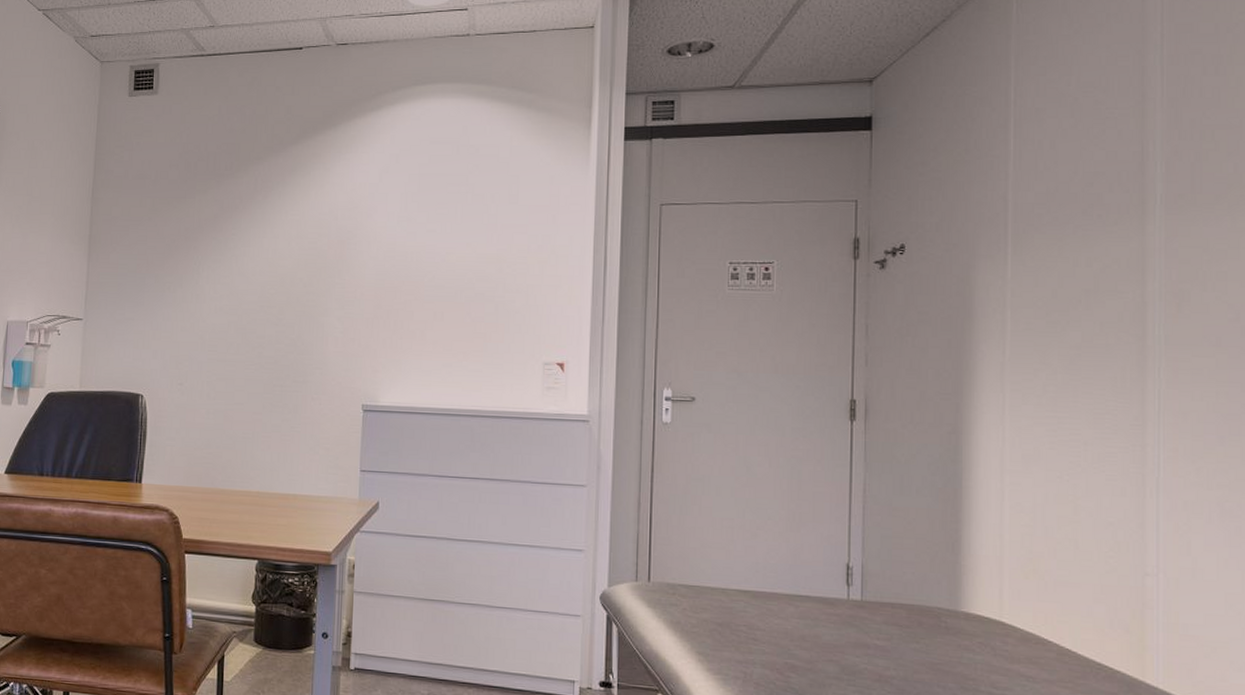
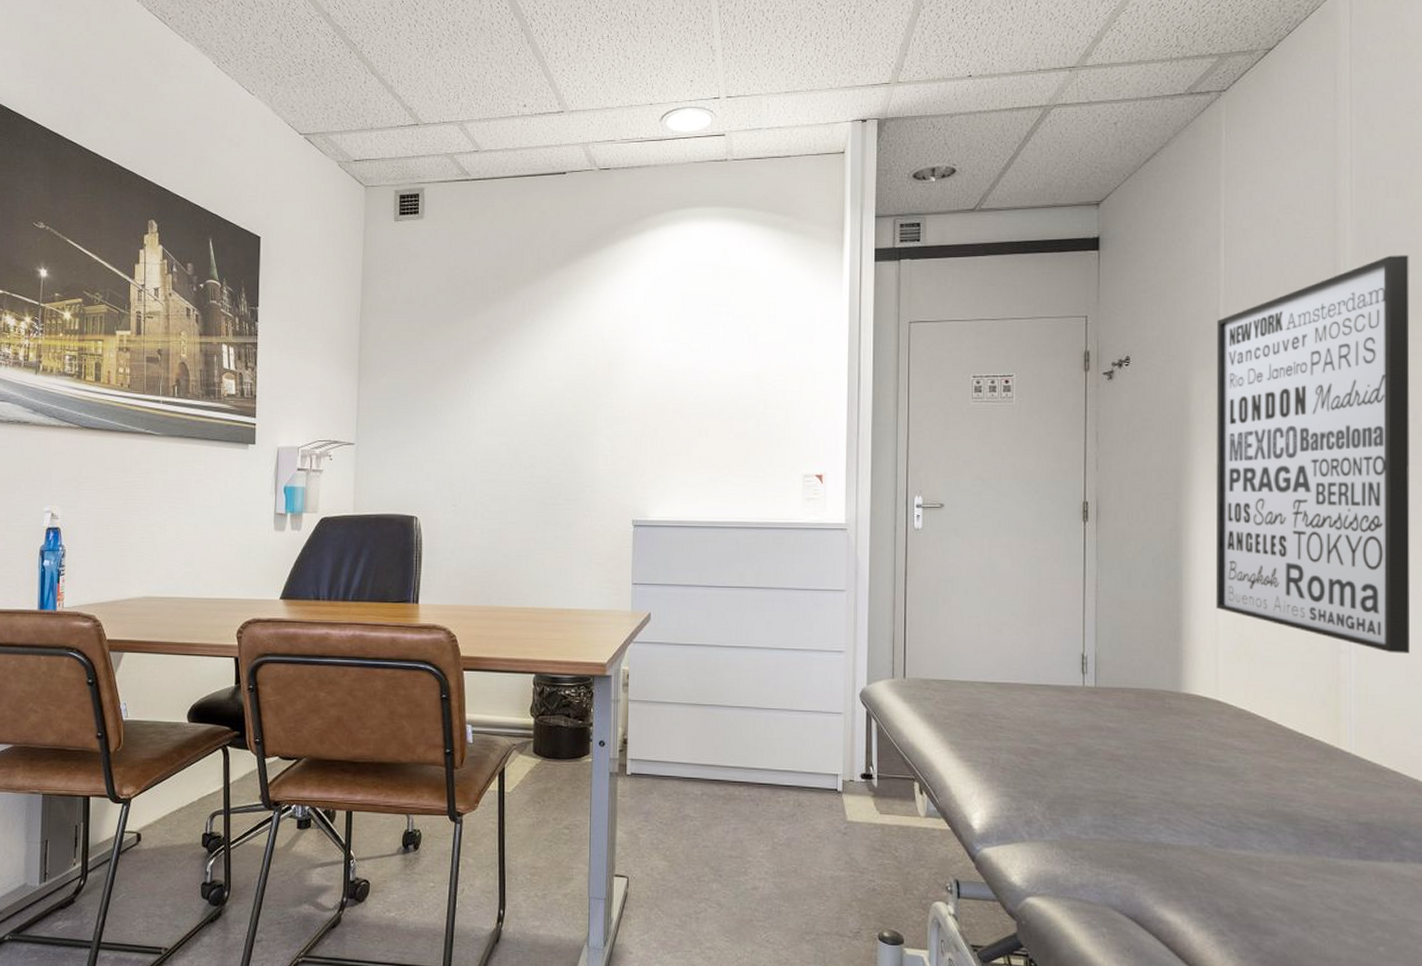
wall art: none [1000,138,1231,580] -> present [1215,255,1410,654]

